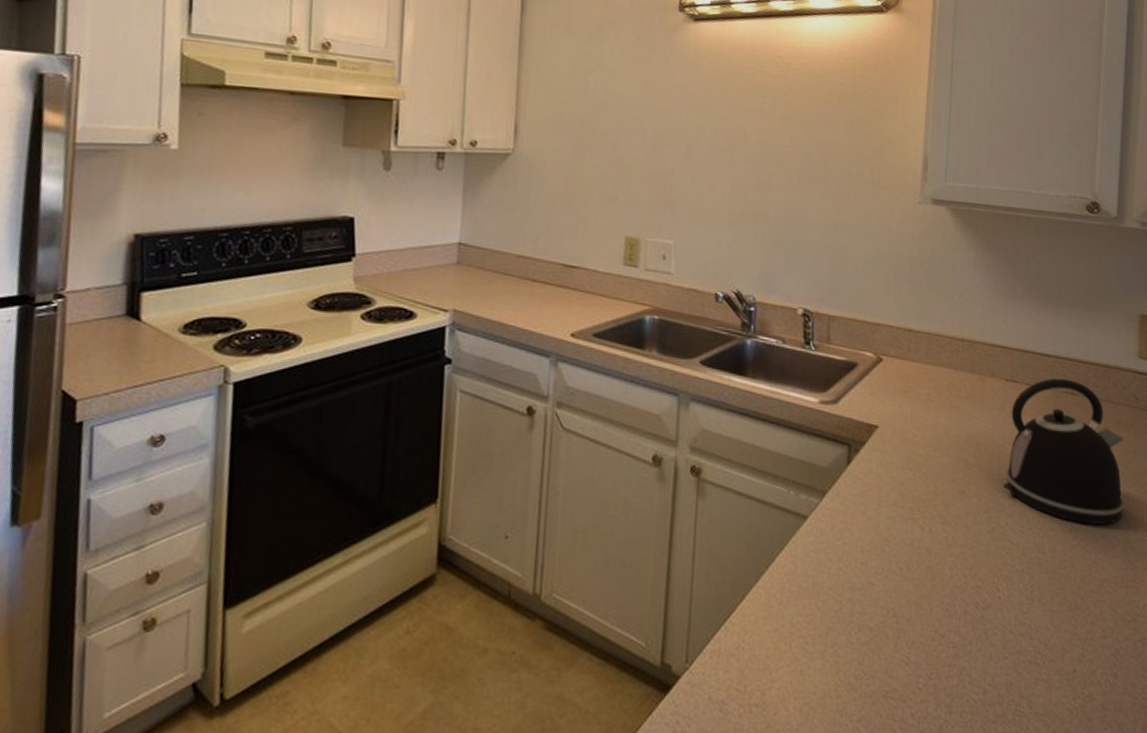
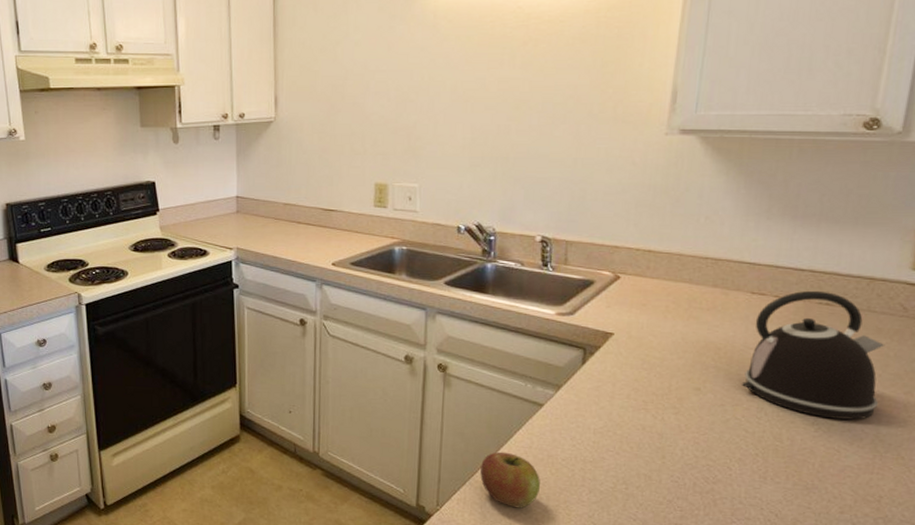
apple: none [737,581,806,658] -> present [480,451,541,509]

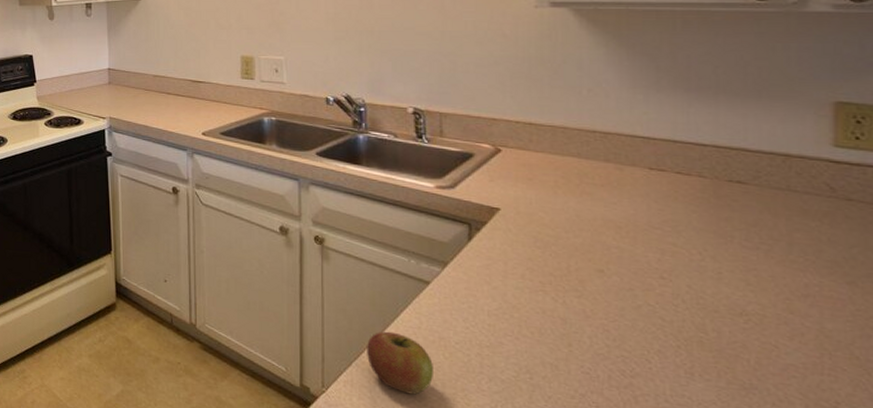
kettle: present [741,290,884,420] -> none [650,167,816,312]

